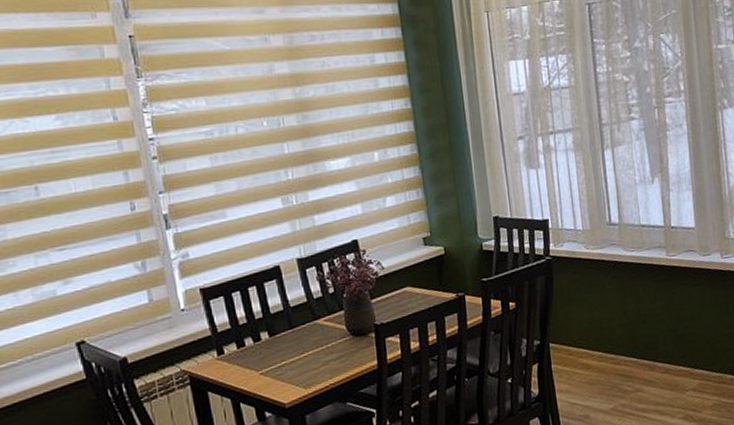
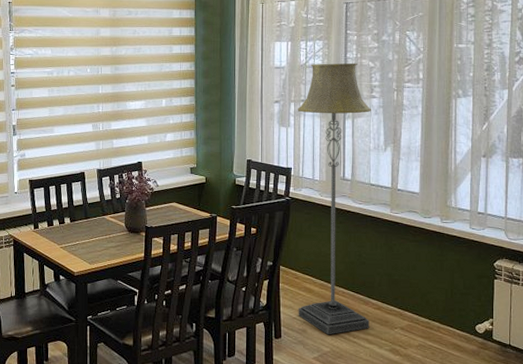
floor lamp: none [546,78,659,416] -> present [297,62,372,335]

